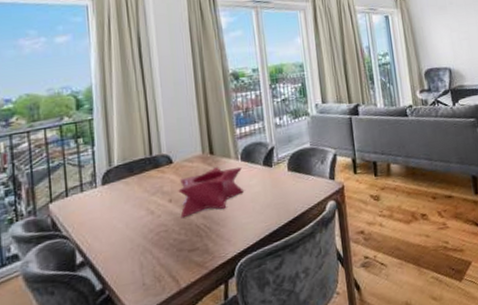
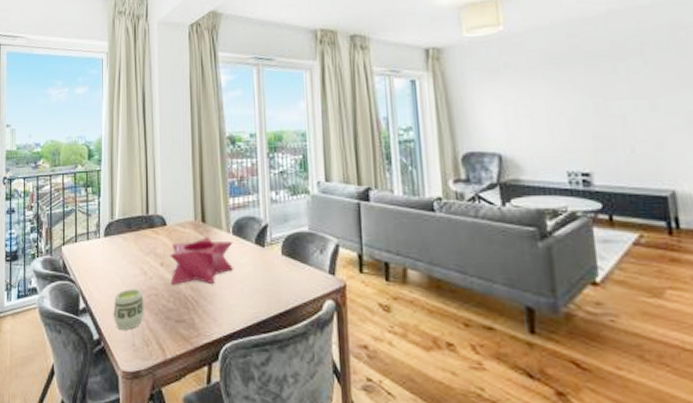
cup: none [117,229,154,274] -> present [113,289,144,330]

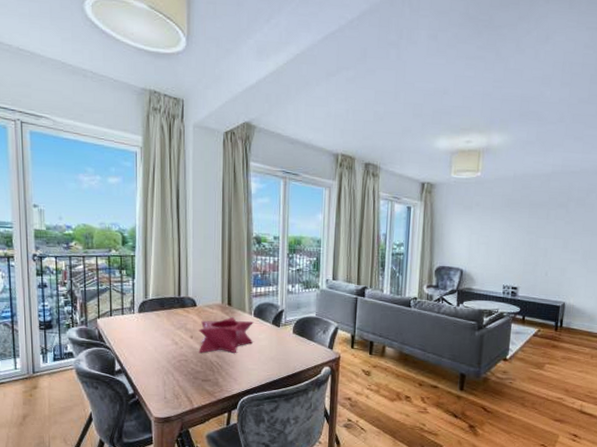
cup: present [113,289,144,330] -> none [147,355,175,387]

